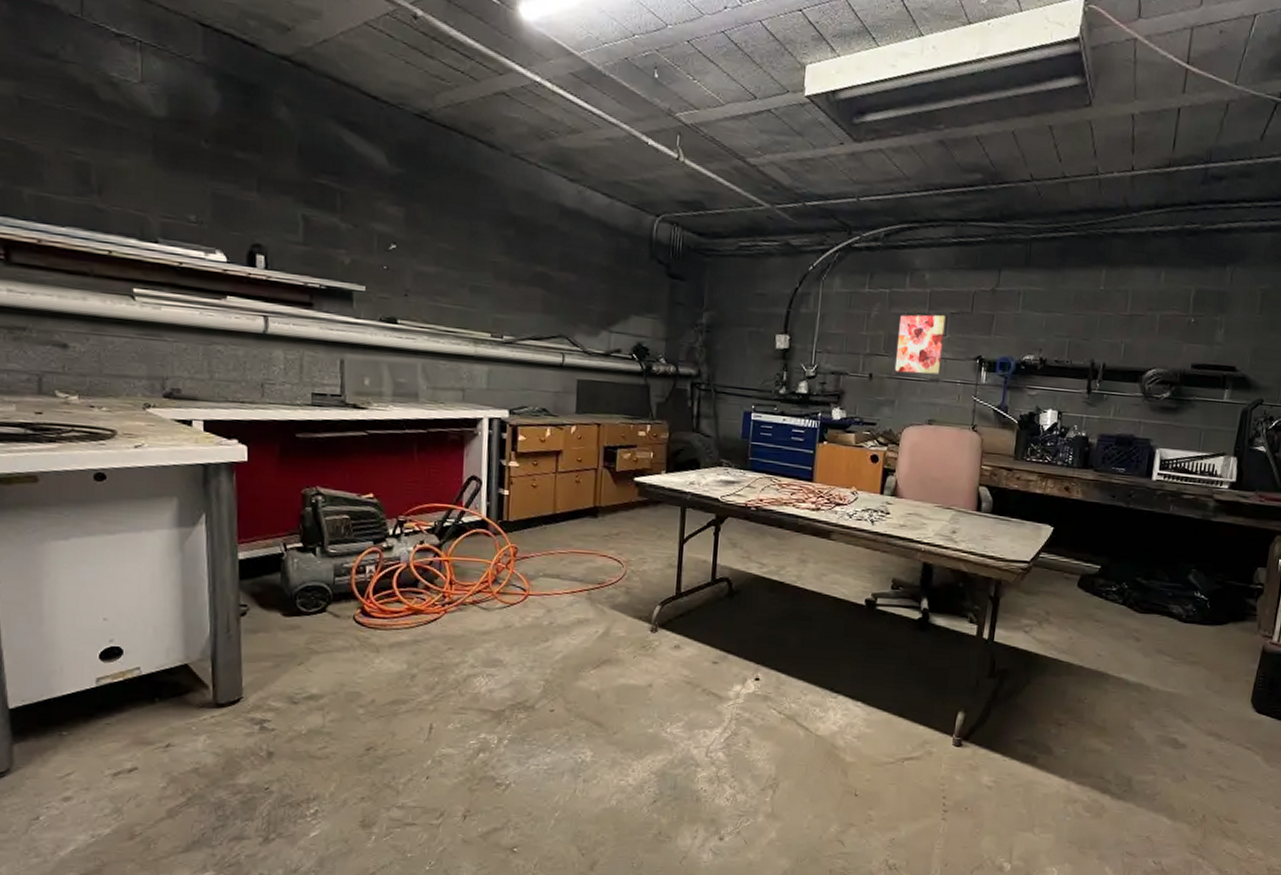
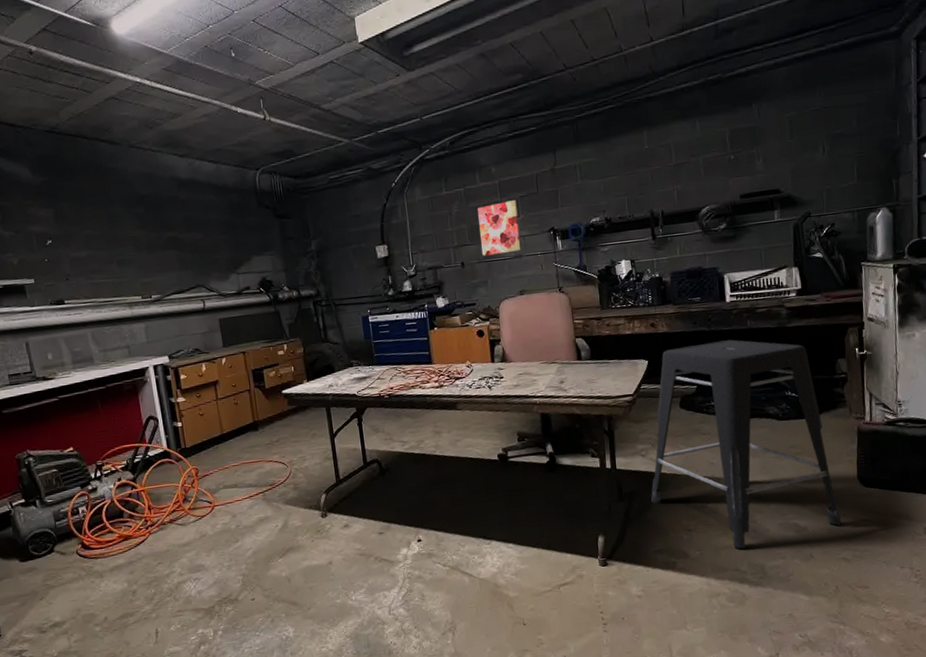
stool: none [1025,519,1227,756] -> present [651,339,842,550]

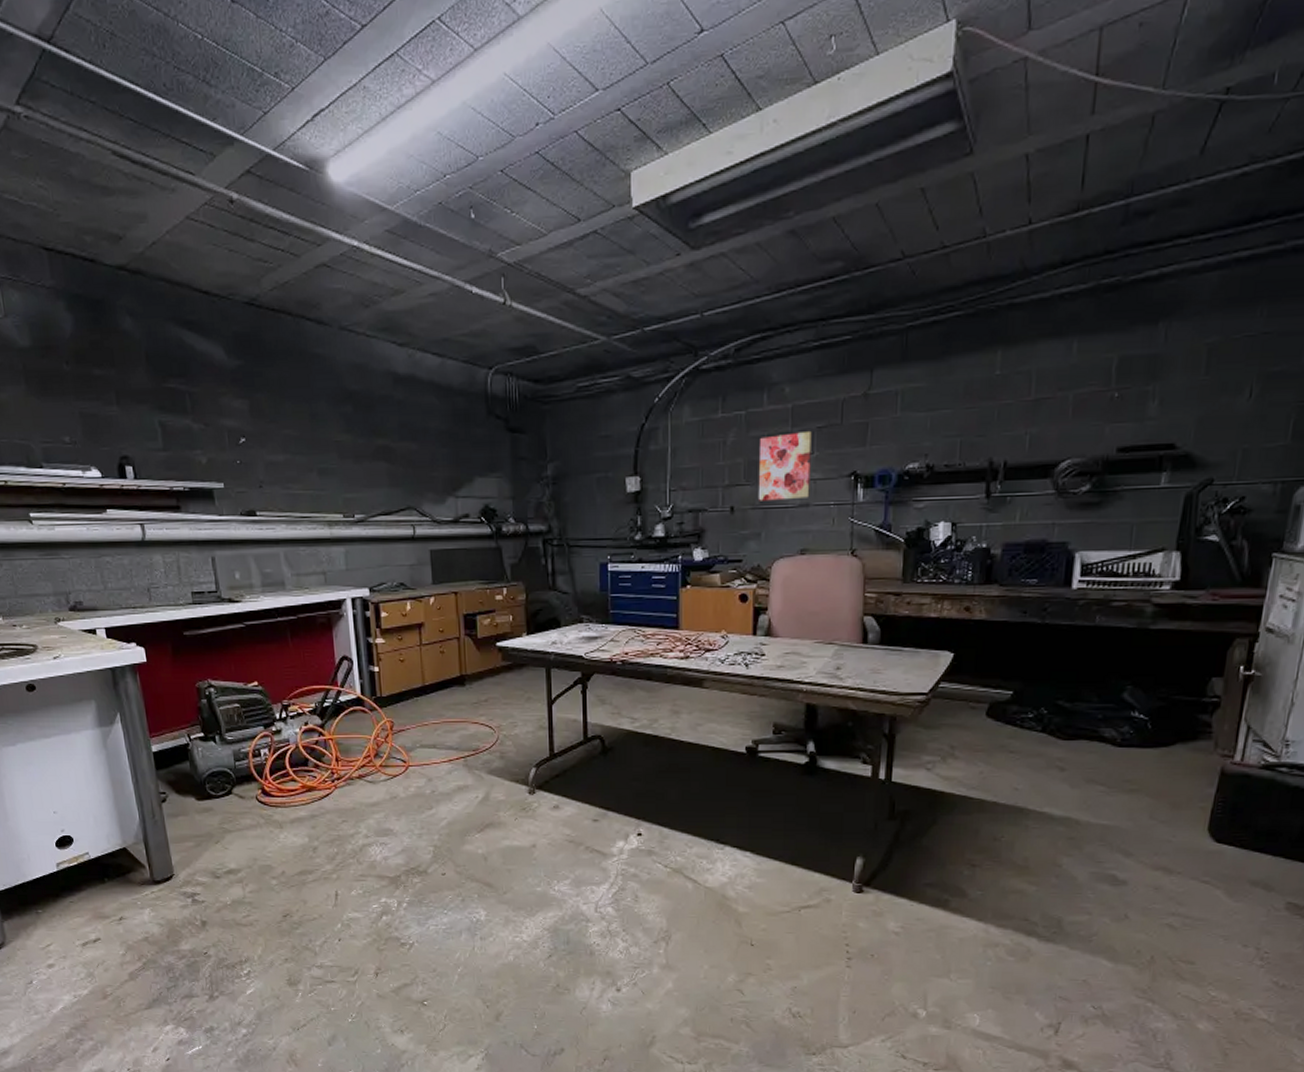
stool: present [651,339,842,550] -> none [930,638,1176,897]

